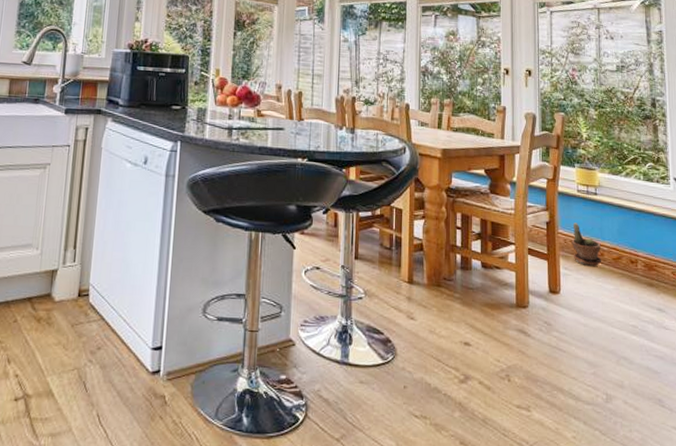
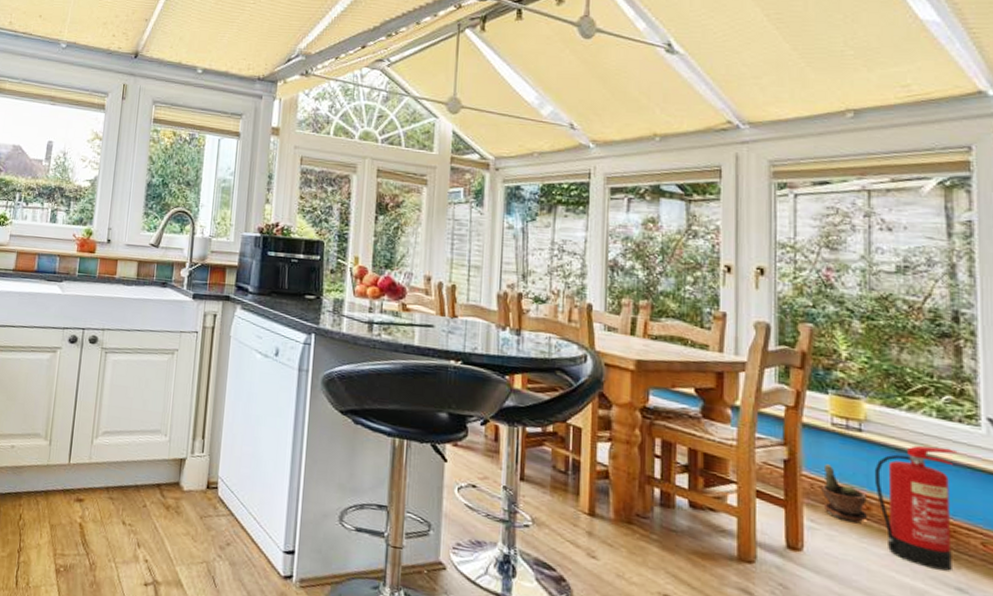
fire extinguisher: none [605,202,657,297] -> present [874,445,958,571]

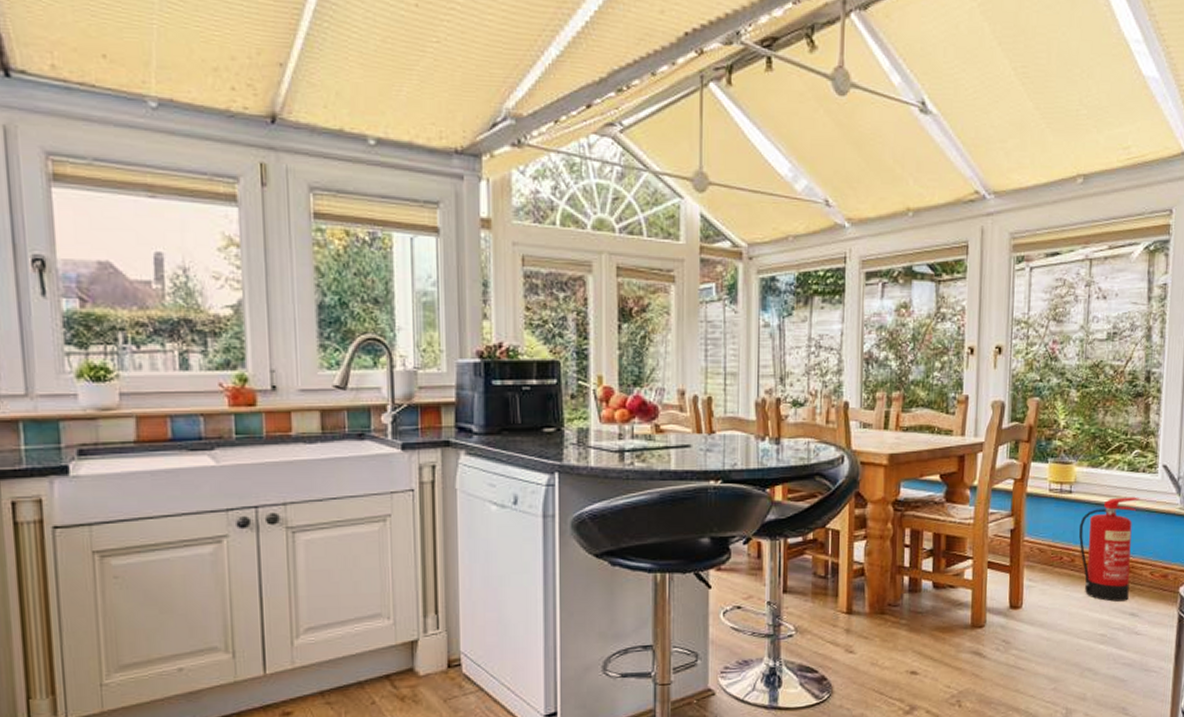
potted plant: present [821,464,868,524] -> none [1038,527,1072,576]

